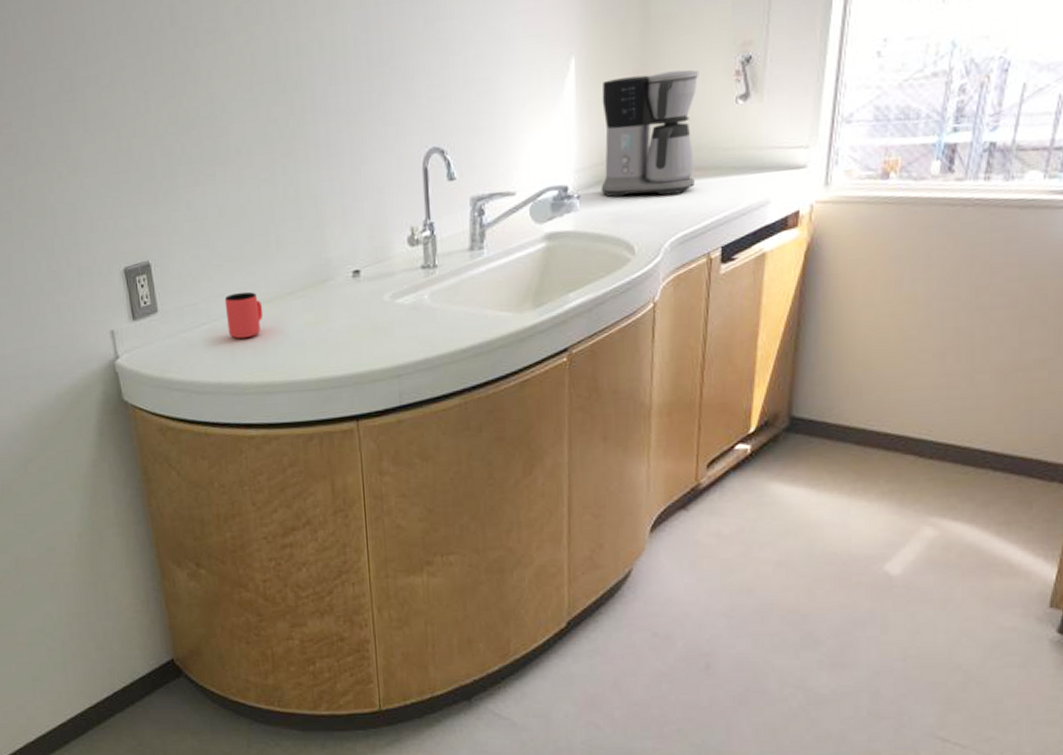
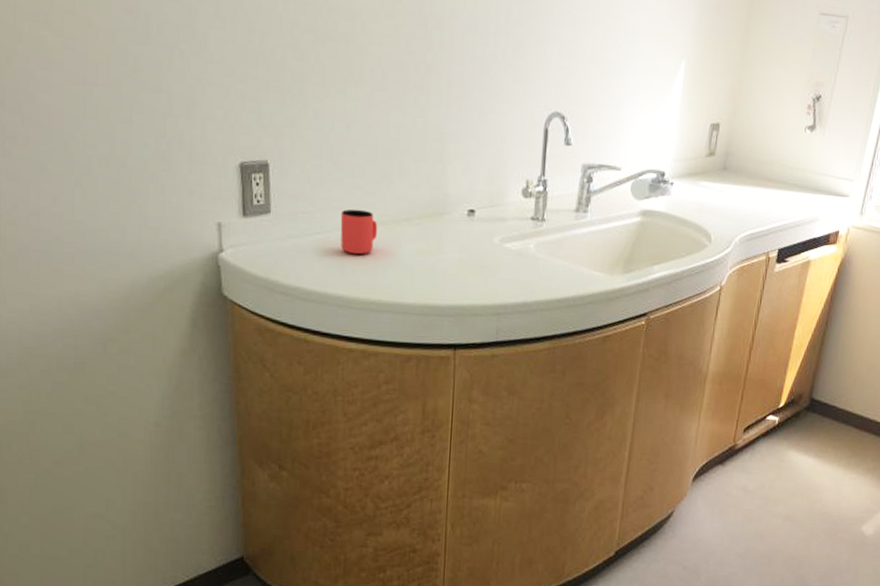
coffee maker: present [601,69,700,198] -> none [691,87,781,198]

